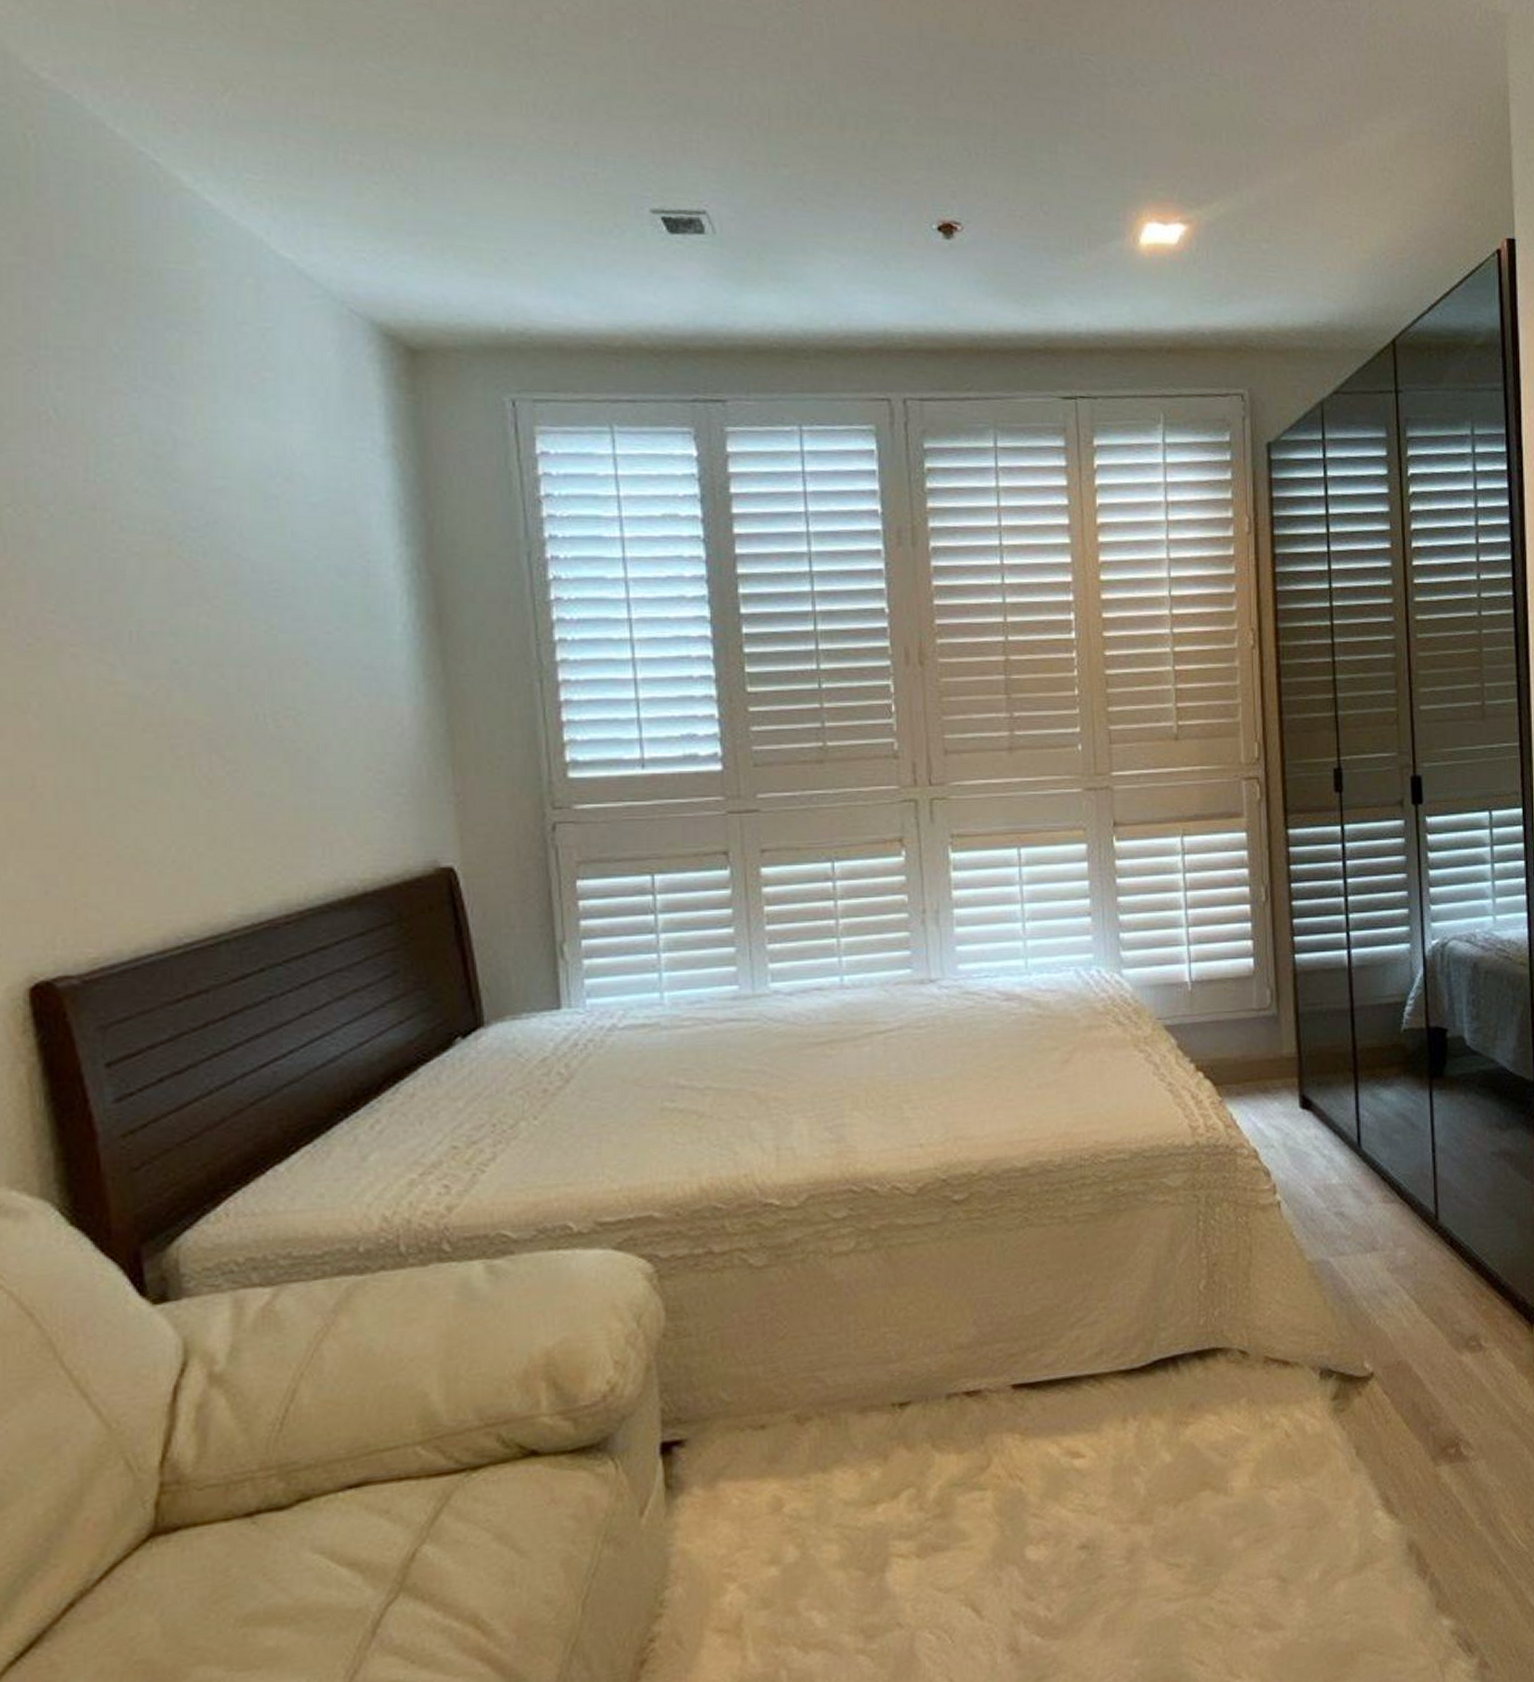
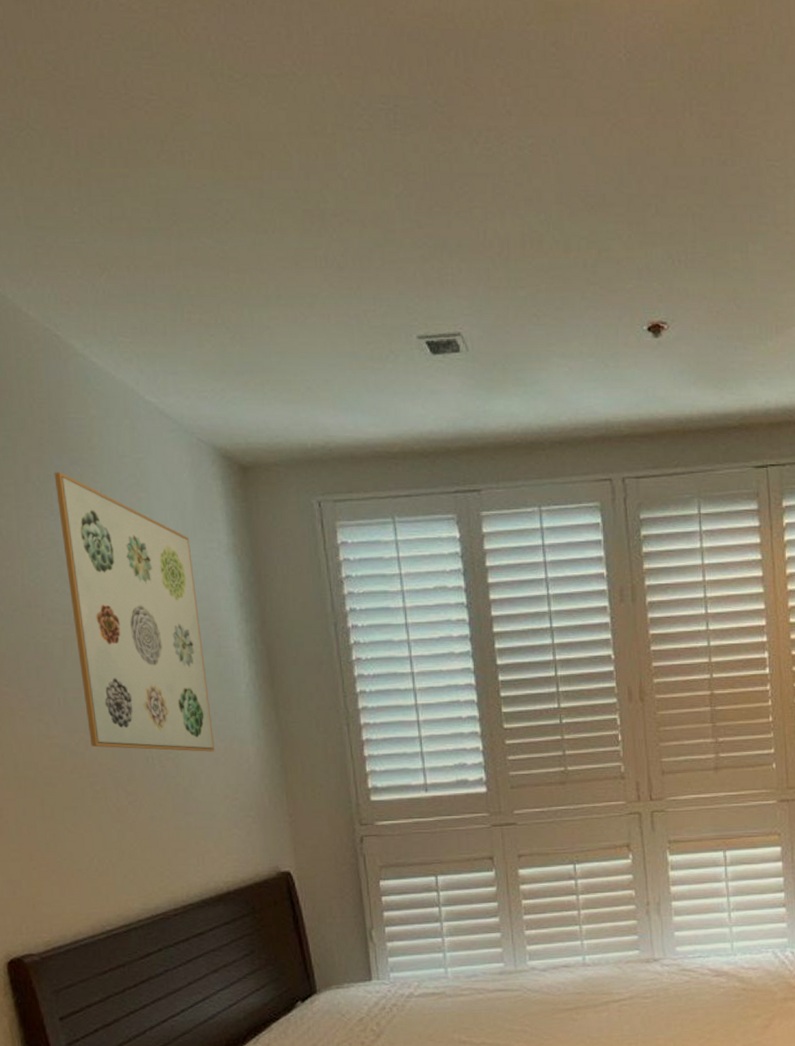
wall art: none [141,336,355,710] -> present [54,472,215,752]

